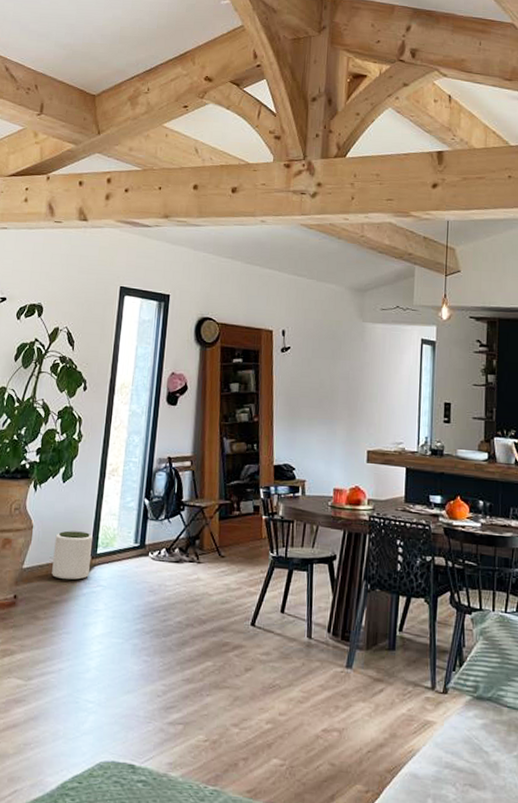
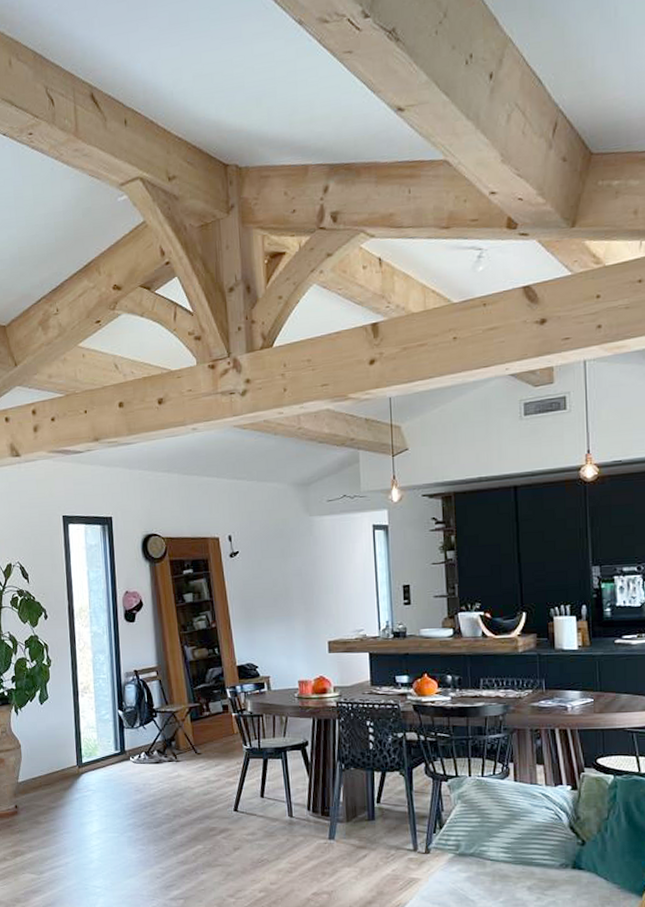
plant pot: present [52,530,93,581] -> none [42,745,78,789]

